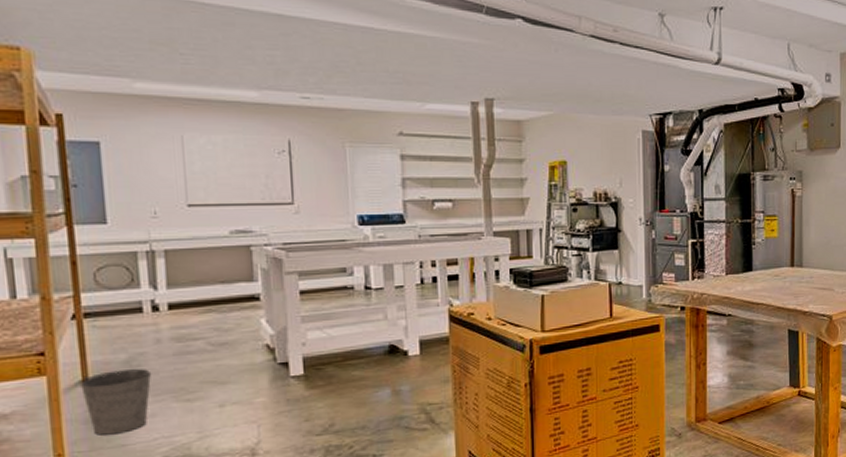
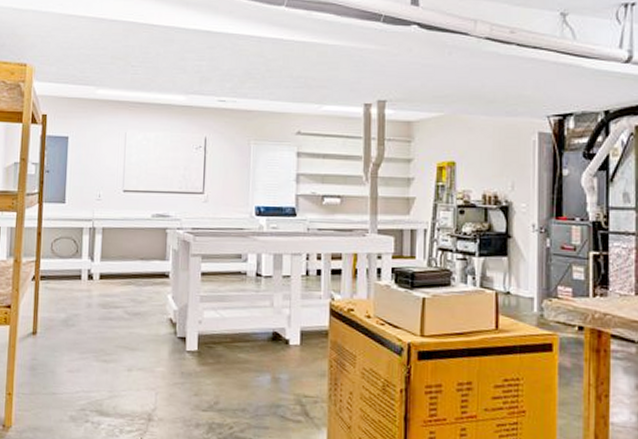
bucket: present [81,368,152,436] -> none [31,327,82,383]

